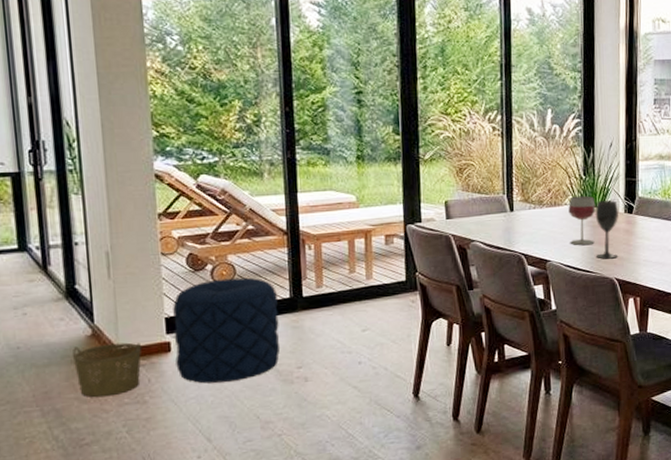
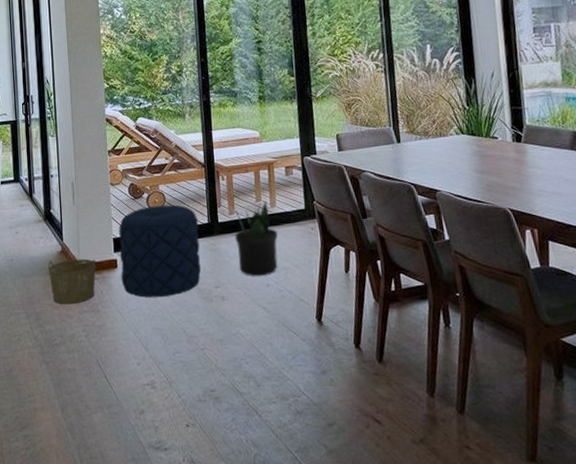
planter: none [320,272,373,353] -> present [232,200,278,275]
wineglass: present [568,195,596,246] -> none [454,125,484,176]
wine glass: present [595,200,618,259] -> none [481,129,509,189]

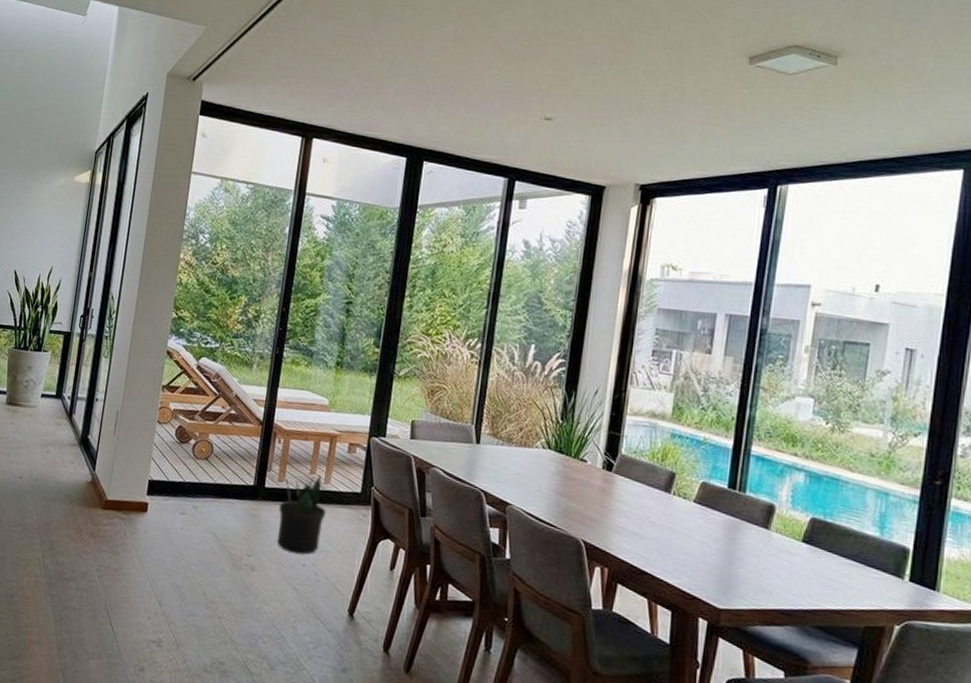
basket: present [47,258,97,305] -> none [72,489,126,541]
pouf: present [119,204,202,297] -> none [148,454,244,554]

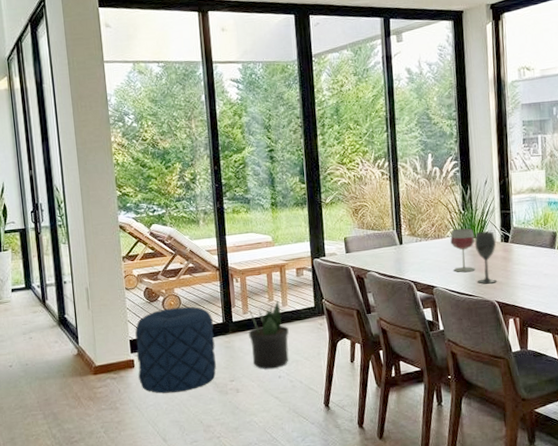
pouf: none [148,454,244,554] -> present [135,306,217,393]
wineglass: none [535,440,571,497] -> present [450,228,475,273]
wine glass: none [563,450,596,518] -> present [474,231,497,284]

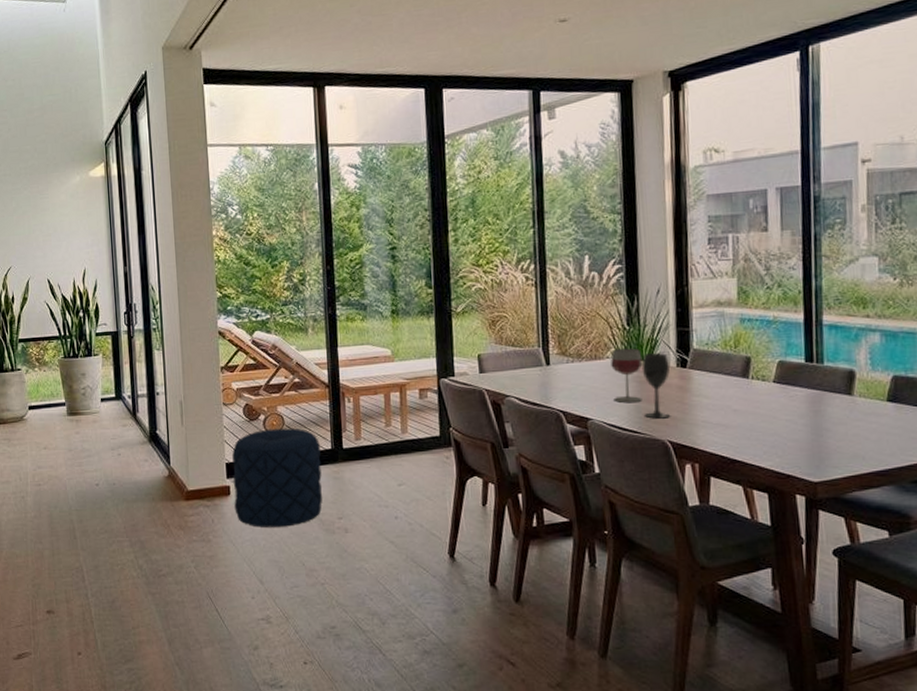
planter: present [246,300,289,369] -> none [359,426,409,506]

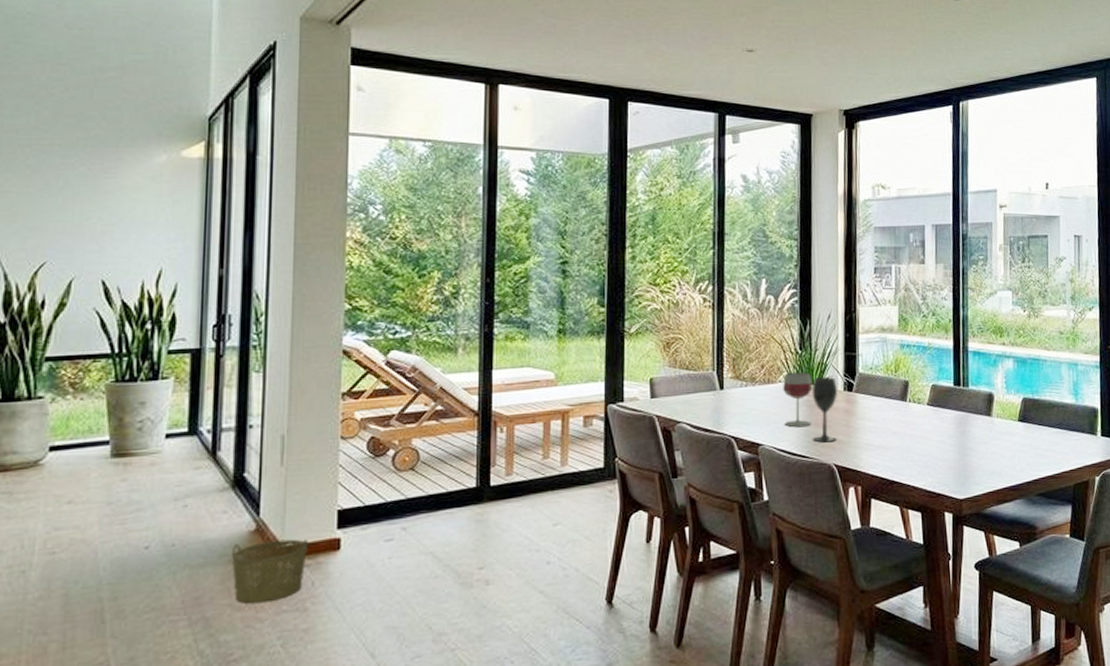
basket: none [153,484,208,533] -> present [230,539,309,604]
pouf: present [232,428,323,527] -> none [344,463,464,587]

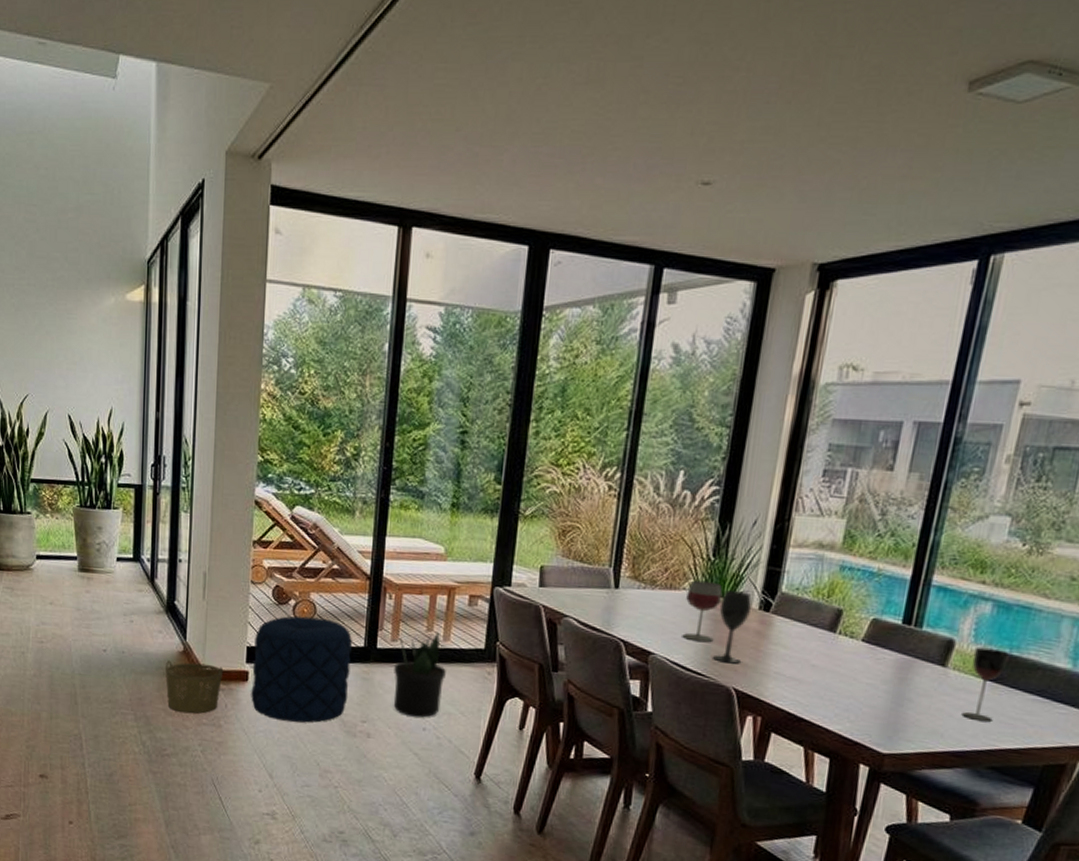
pouf: none [344,463,464,587] -> present [251,615,353,723]
planter: none [511,458,566,551] -> present [393,629,446,717]
wineglass: none [1008,395,1033,457] -> present [962,646,1009,721]

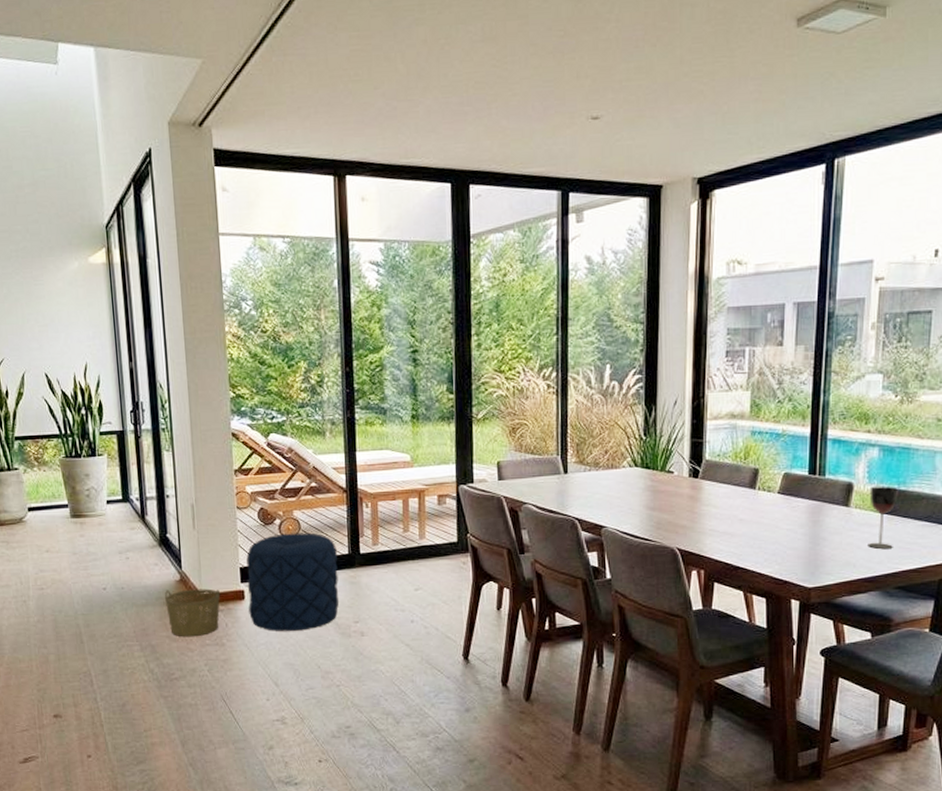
planter: present [393,629,446,717] -> none [376,531,426,610]
wineglass: present [682,580,723,643] -> none [626,458,657,512]
wine glass: present [713,590,752,664] -> none [656,463,682,527]

